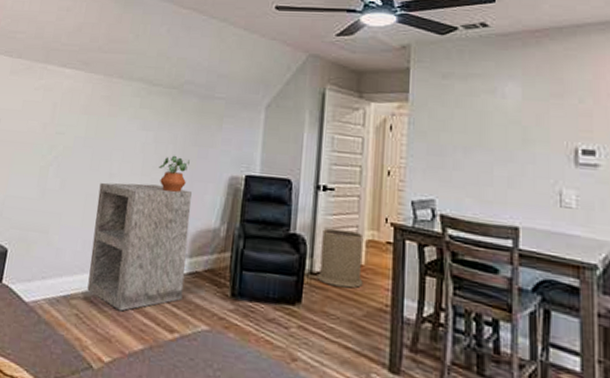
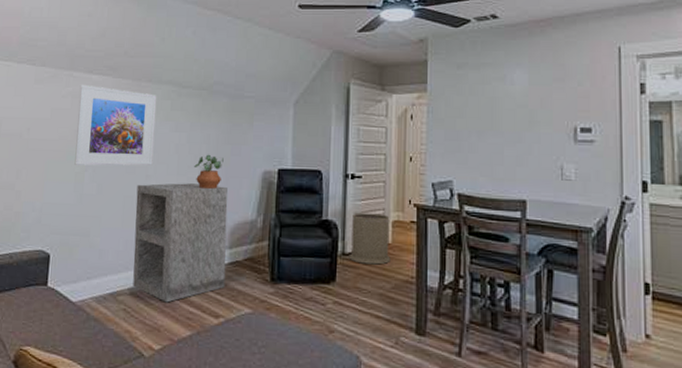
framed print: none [40,77,127,164] -> present [74,84,157,166]

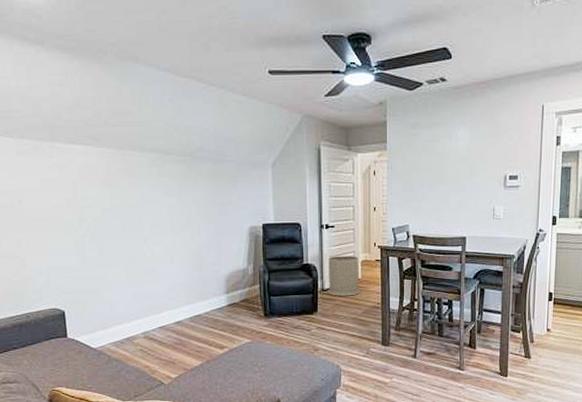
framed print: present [74,84,157,166] -> none [64,155,148,231]
shelving unit: present [133,183,228,303] -> none [136,241,226,341]
potted plant: present [194,154,224,189] -> none [187,214,213,245]

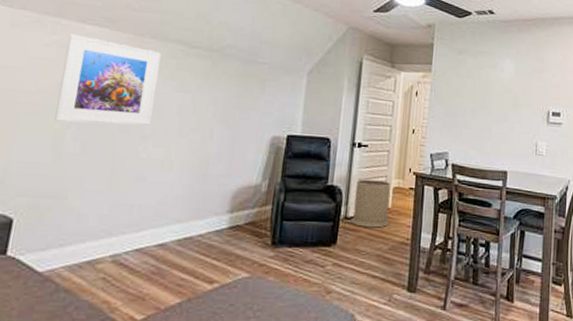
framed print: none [64,155,148,231] -> present [54,33,162,126]

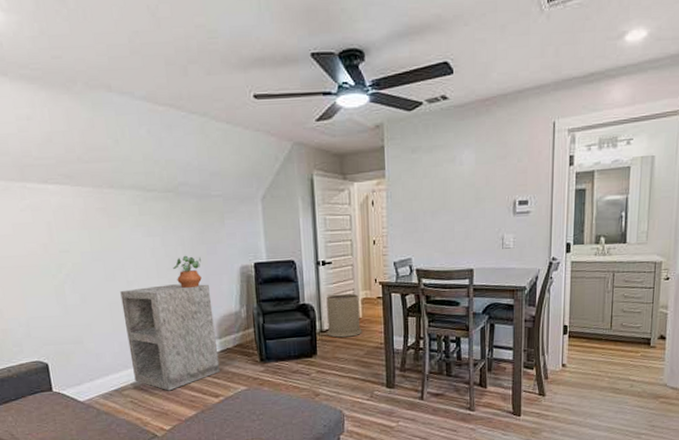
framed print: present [54,33,162,126] -> none [37,195,132,278]
shelving unit: none [116,144,233,270] -> present [120,284,220,391]
potted plant: none [198,117,231,152] -> present [173,255,202,288]

